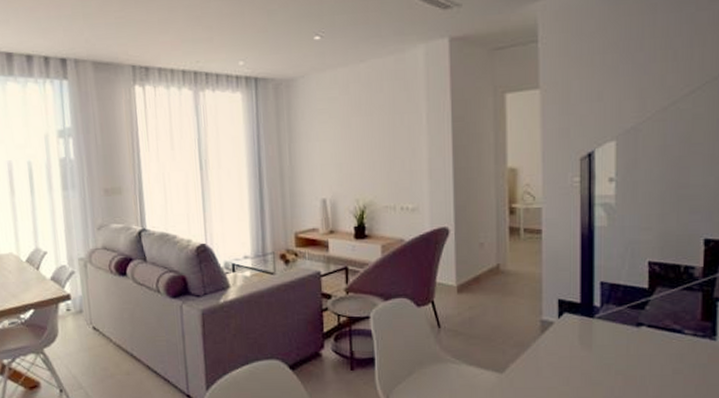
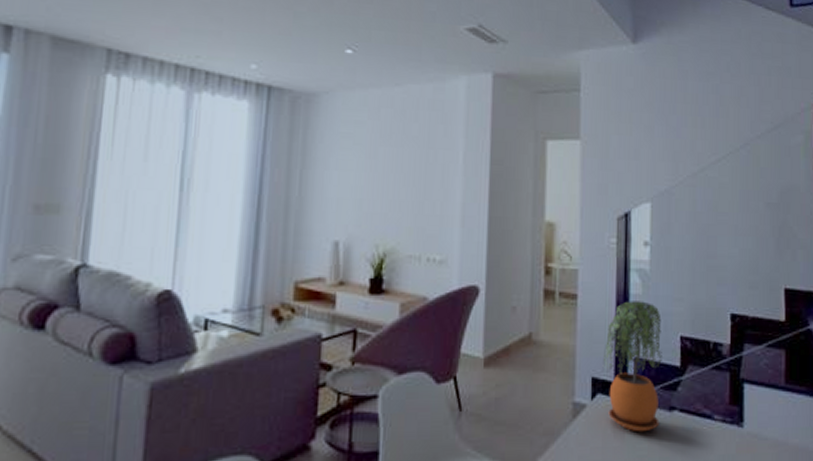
potted plant: none [568,232,629,345] -> present [602,301,662,432]

